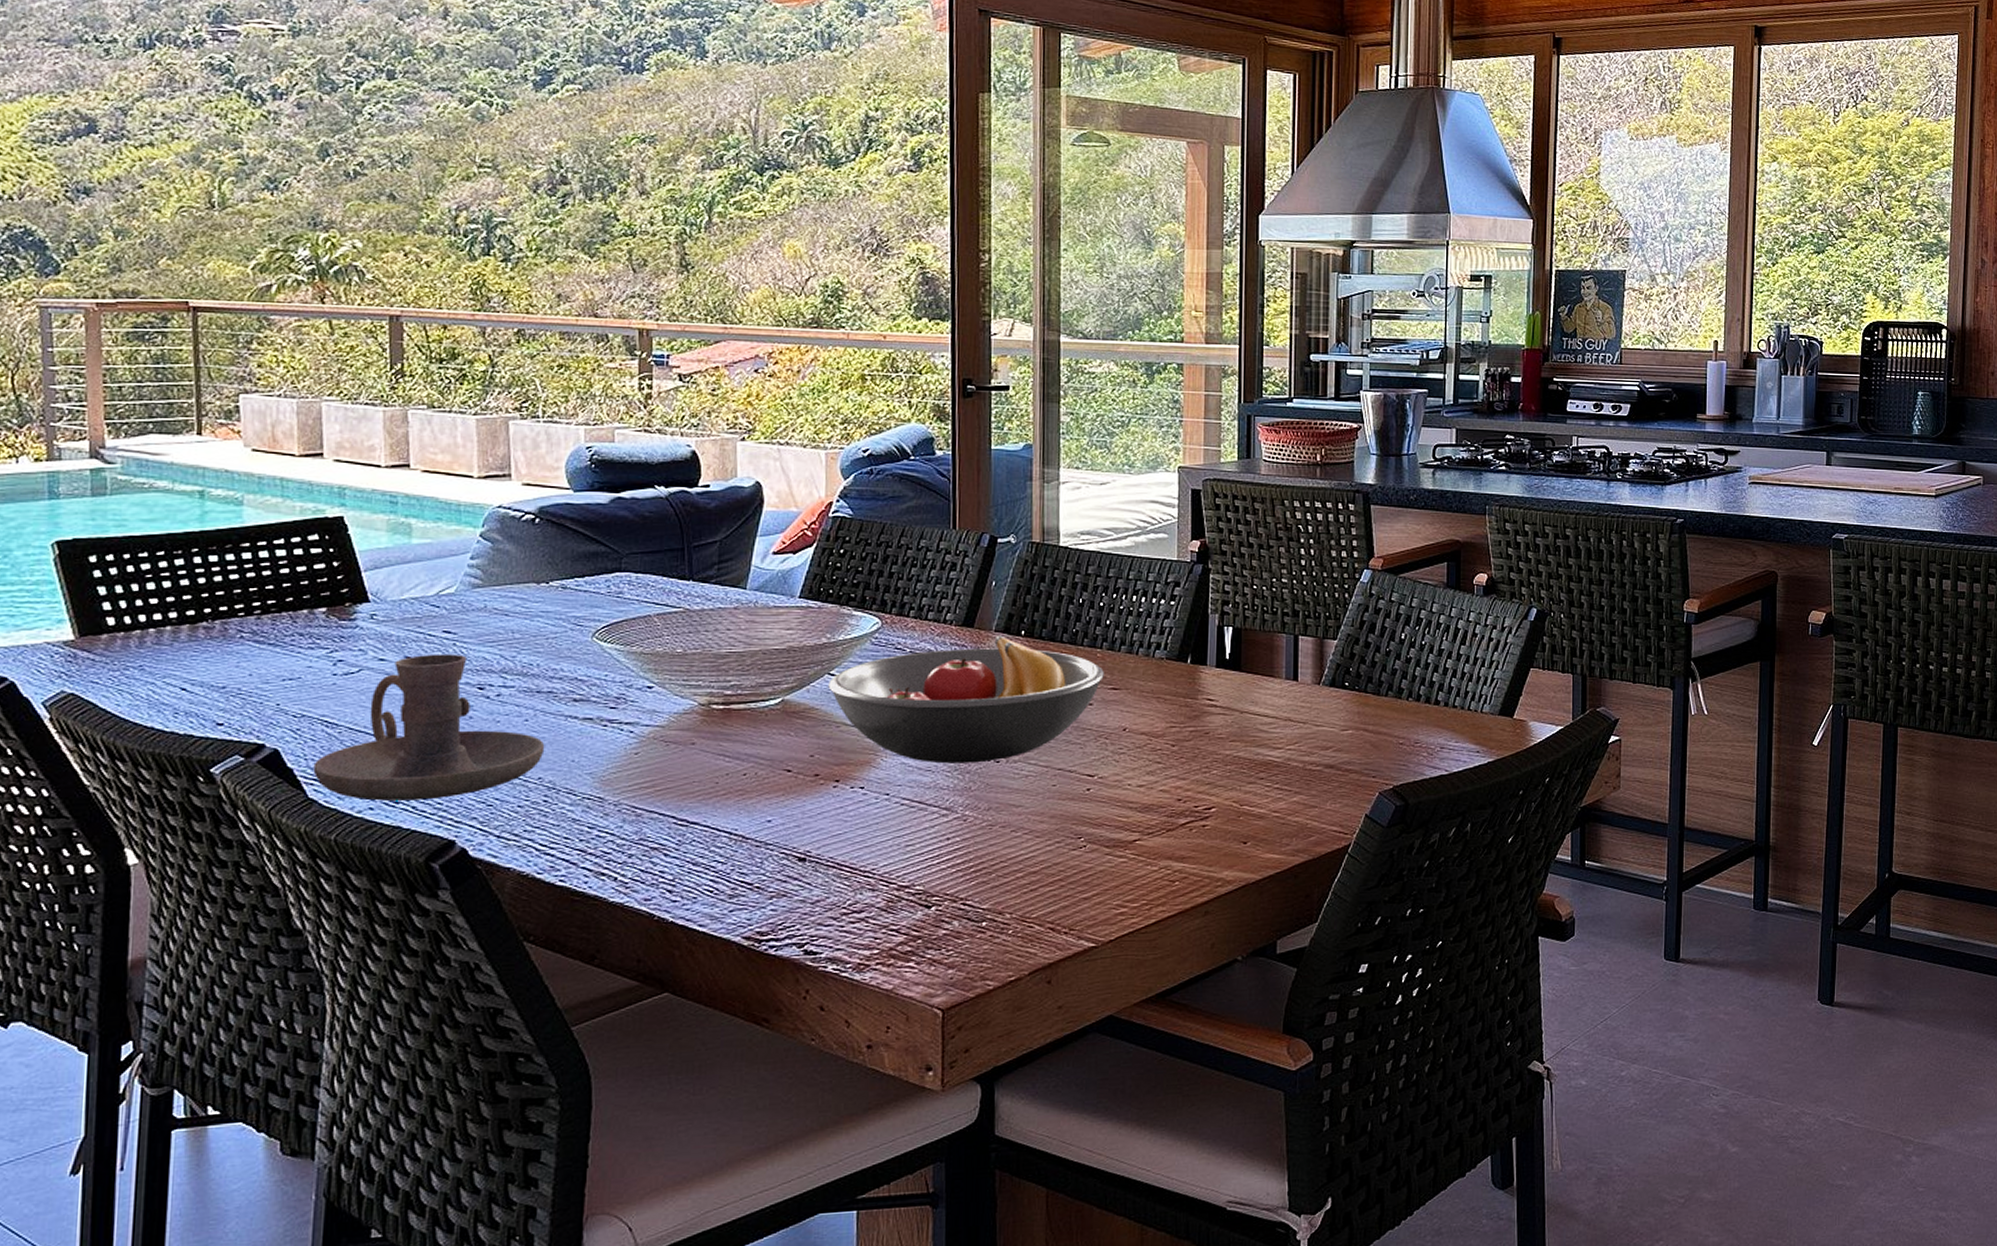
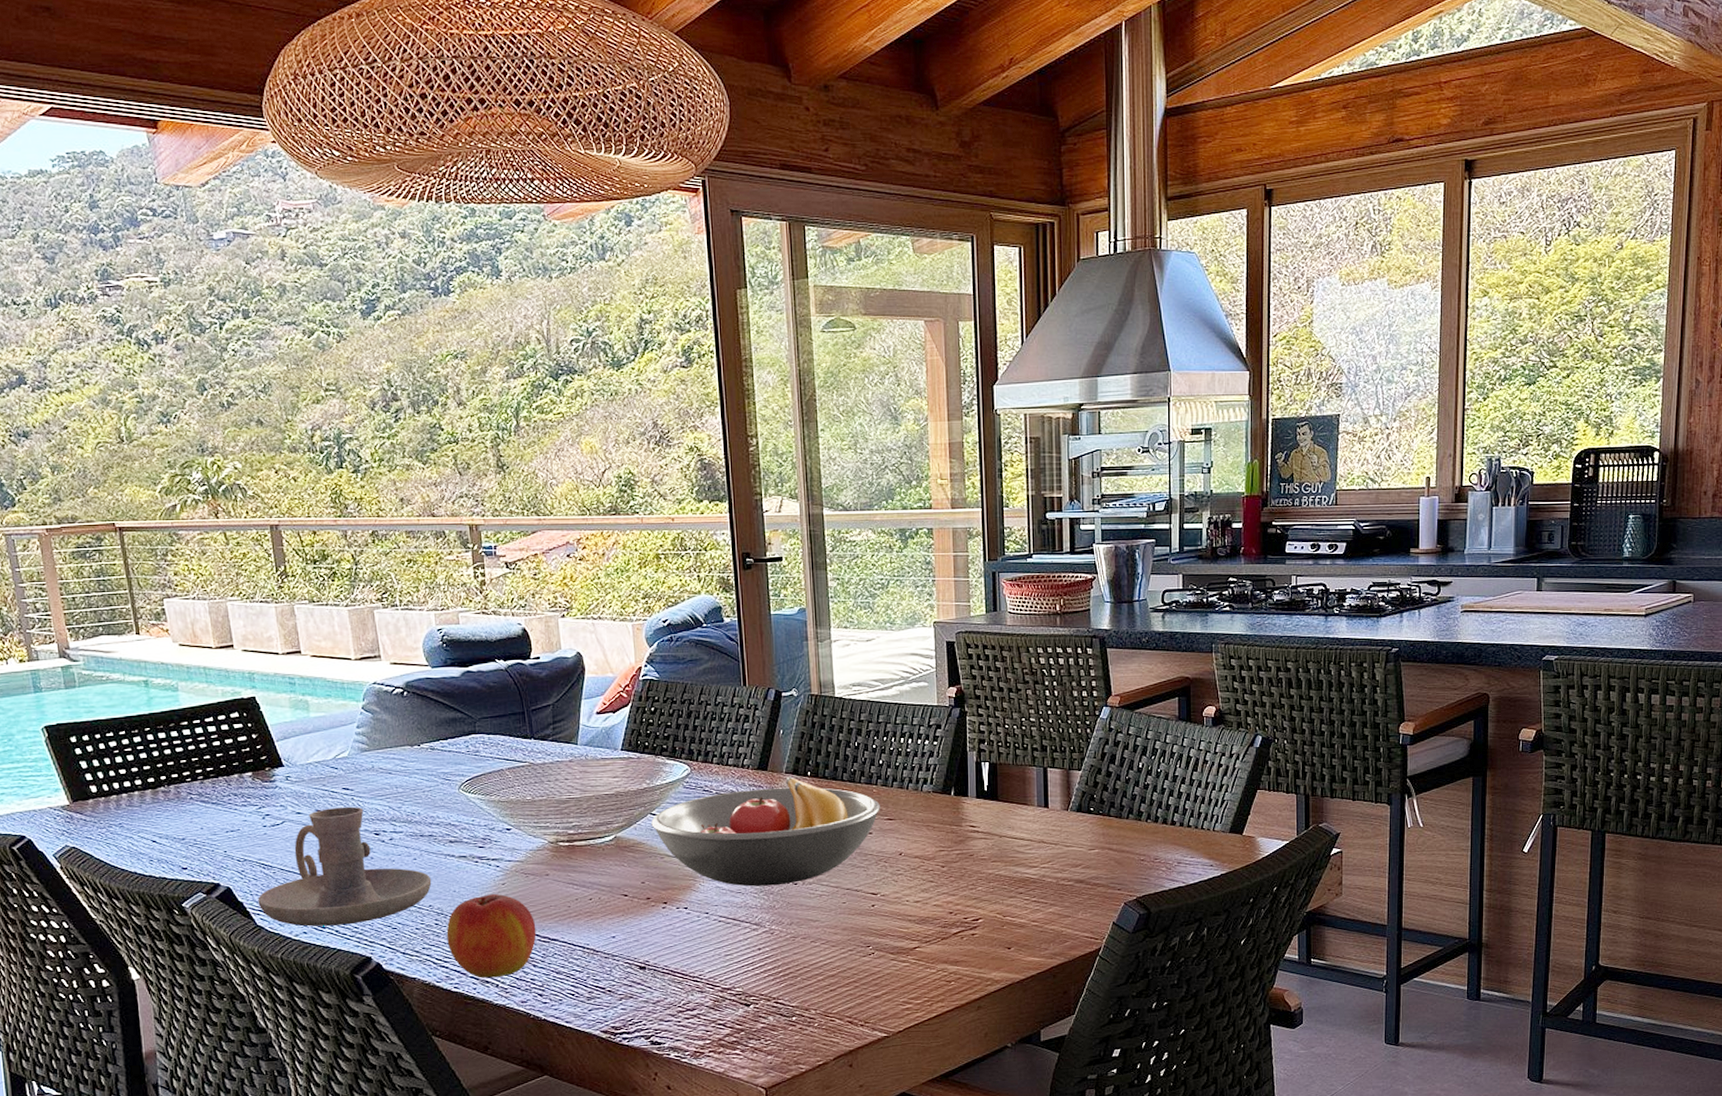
apple: none [556,764,673,870] -> present [446,893,537,978]

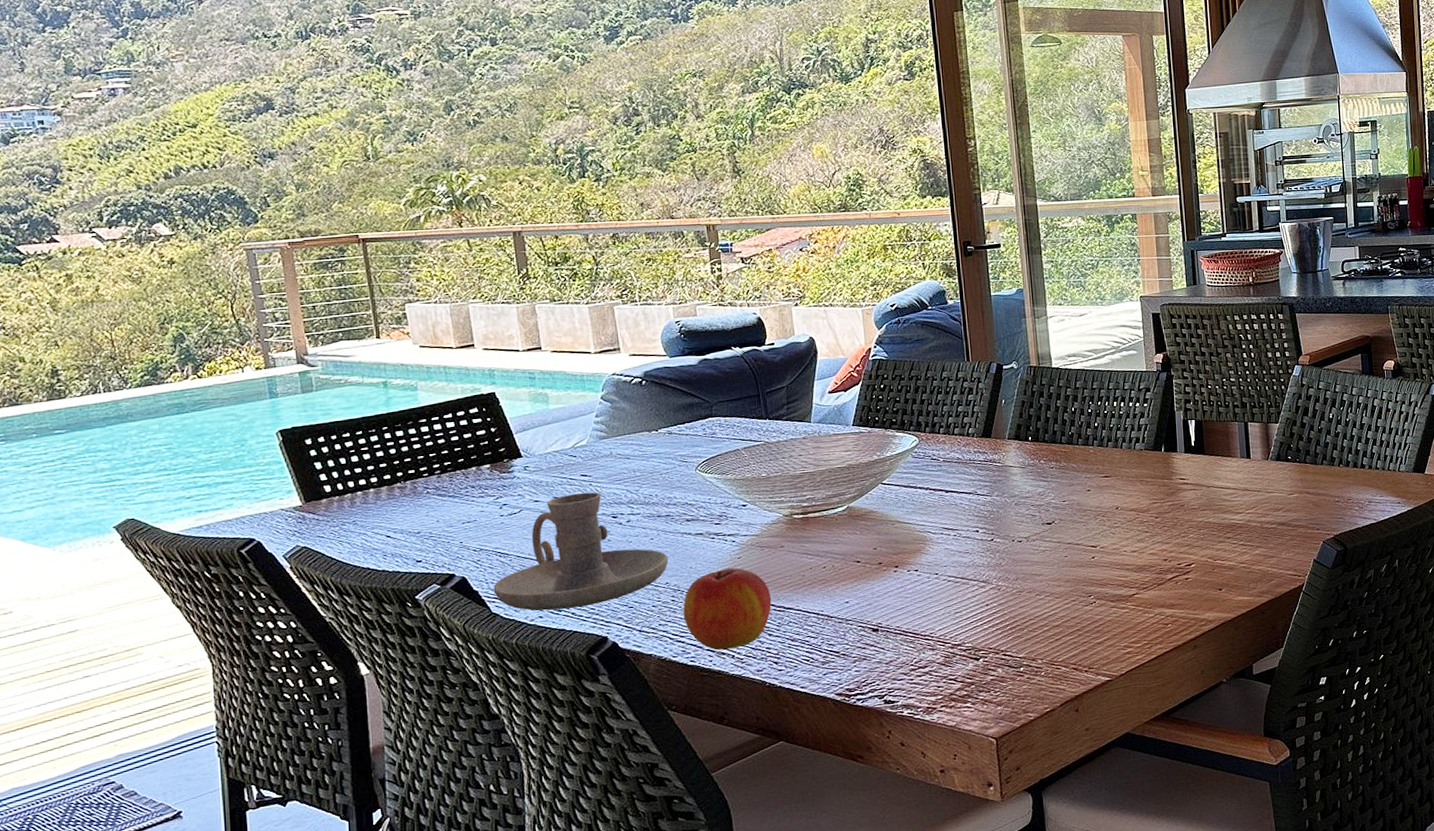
fruit bowl: present [651,776,880,887] -> none [882,442,1097,547]

